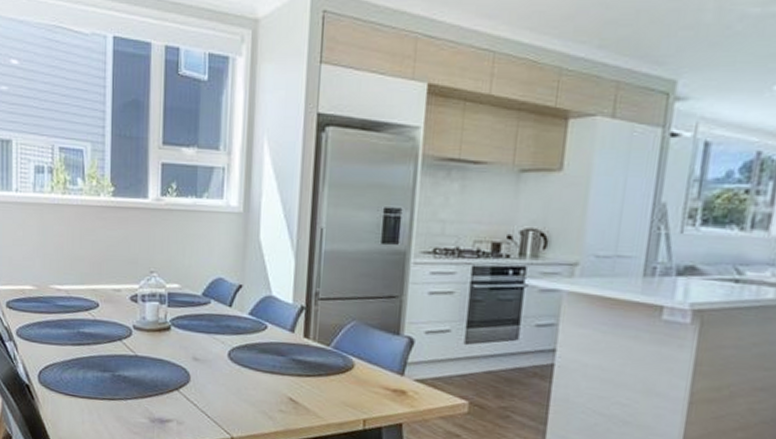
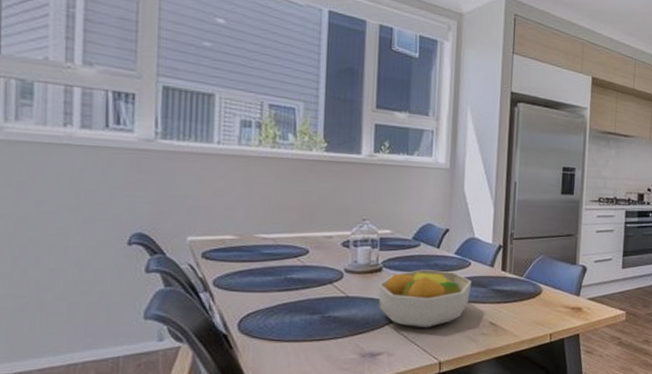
fruit bowl: none [166,331,268,398] -> present [377,270,472,328]

